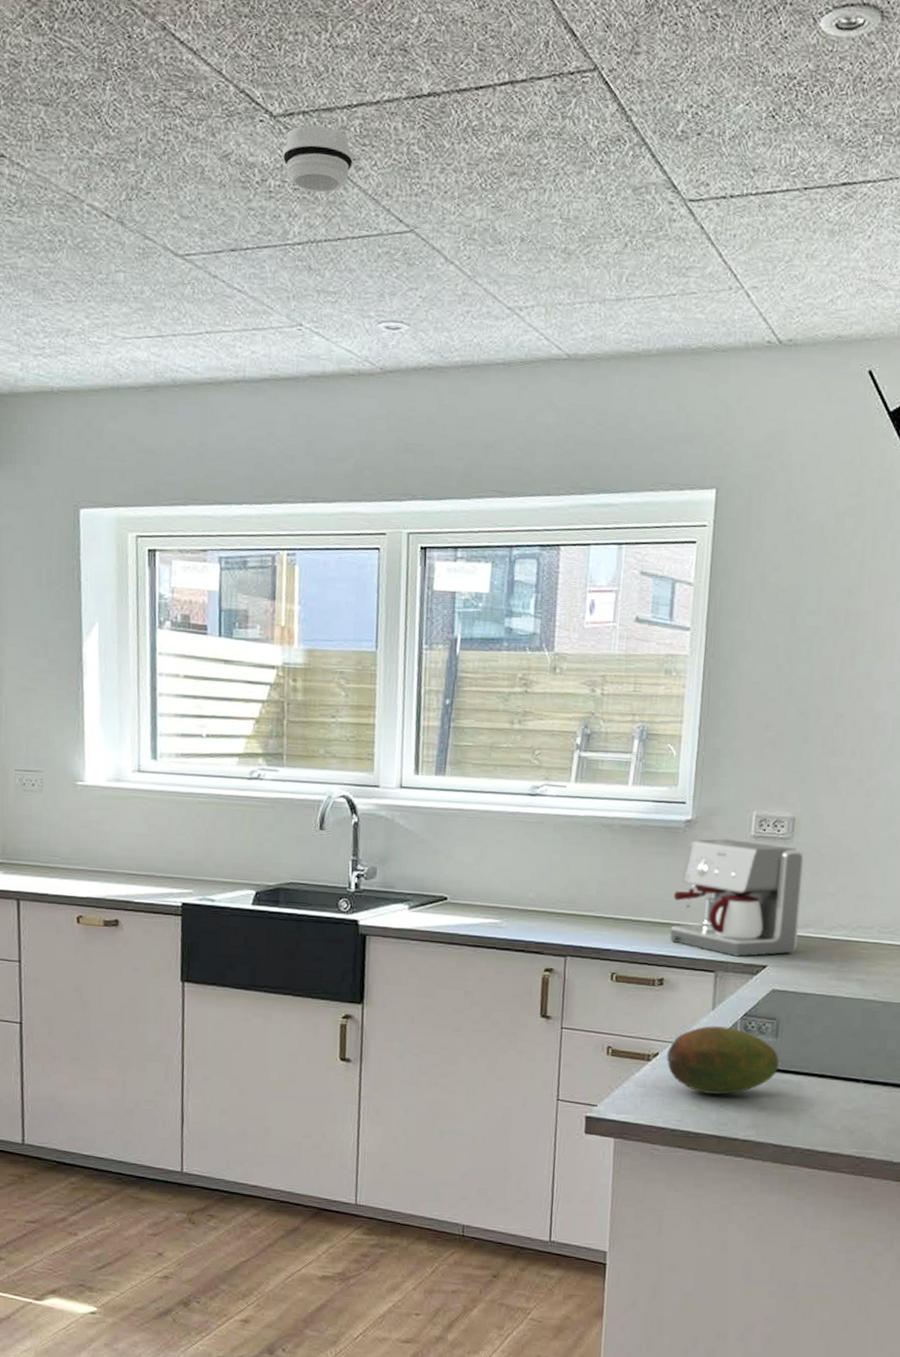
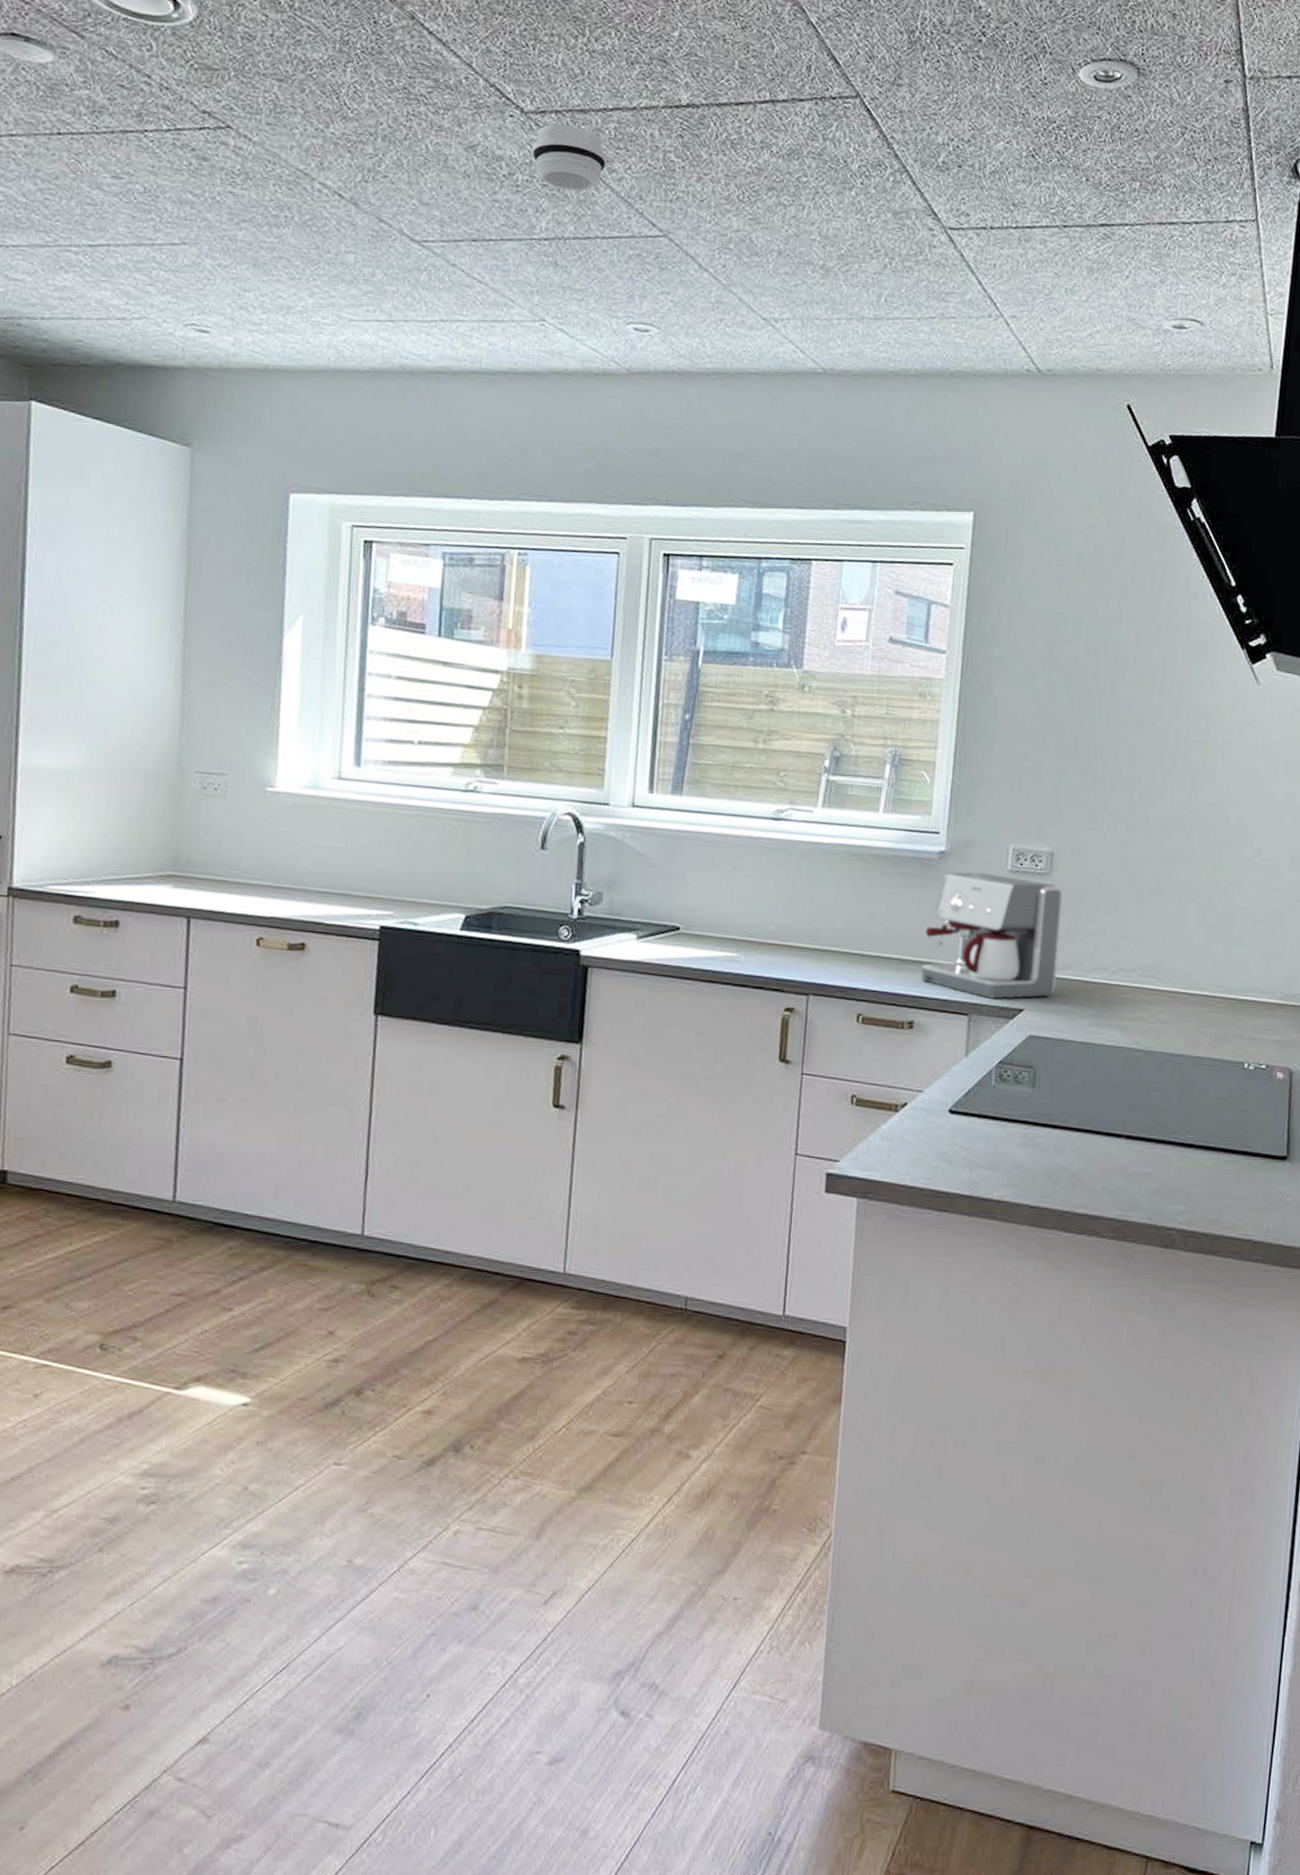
fruit: present [667,1026,779,1095] -> none [916,1074,1036,1151]

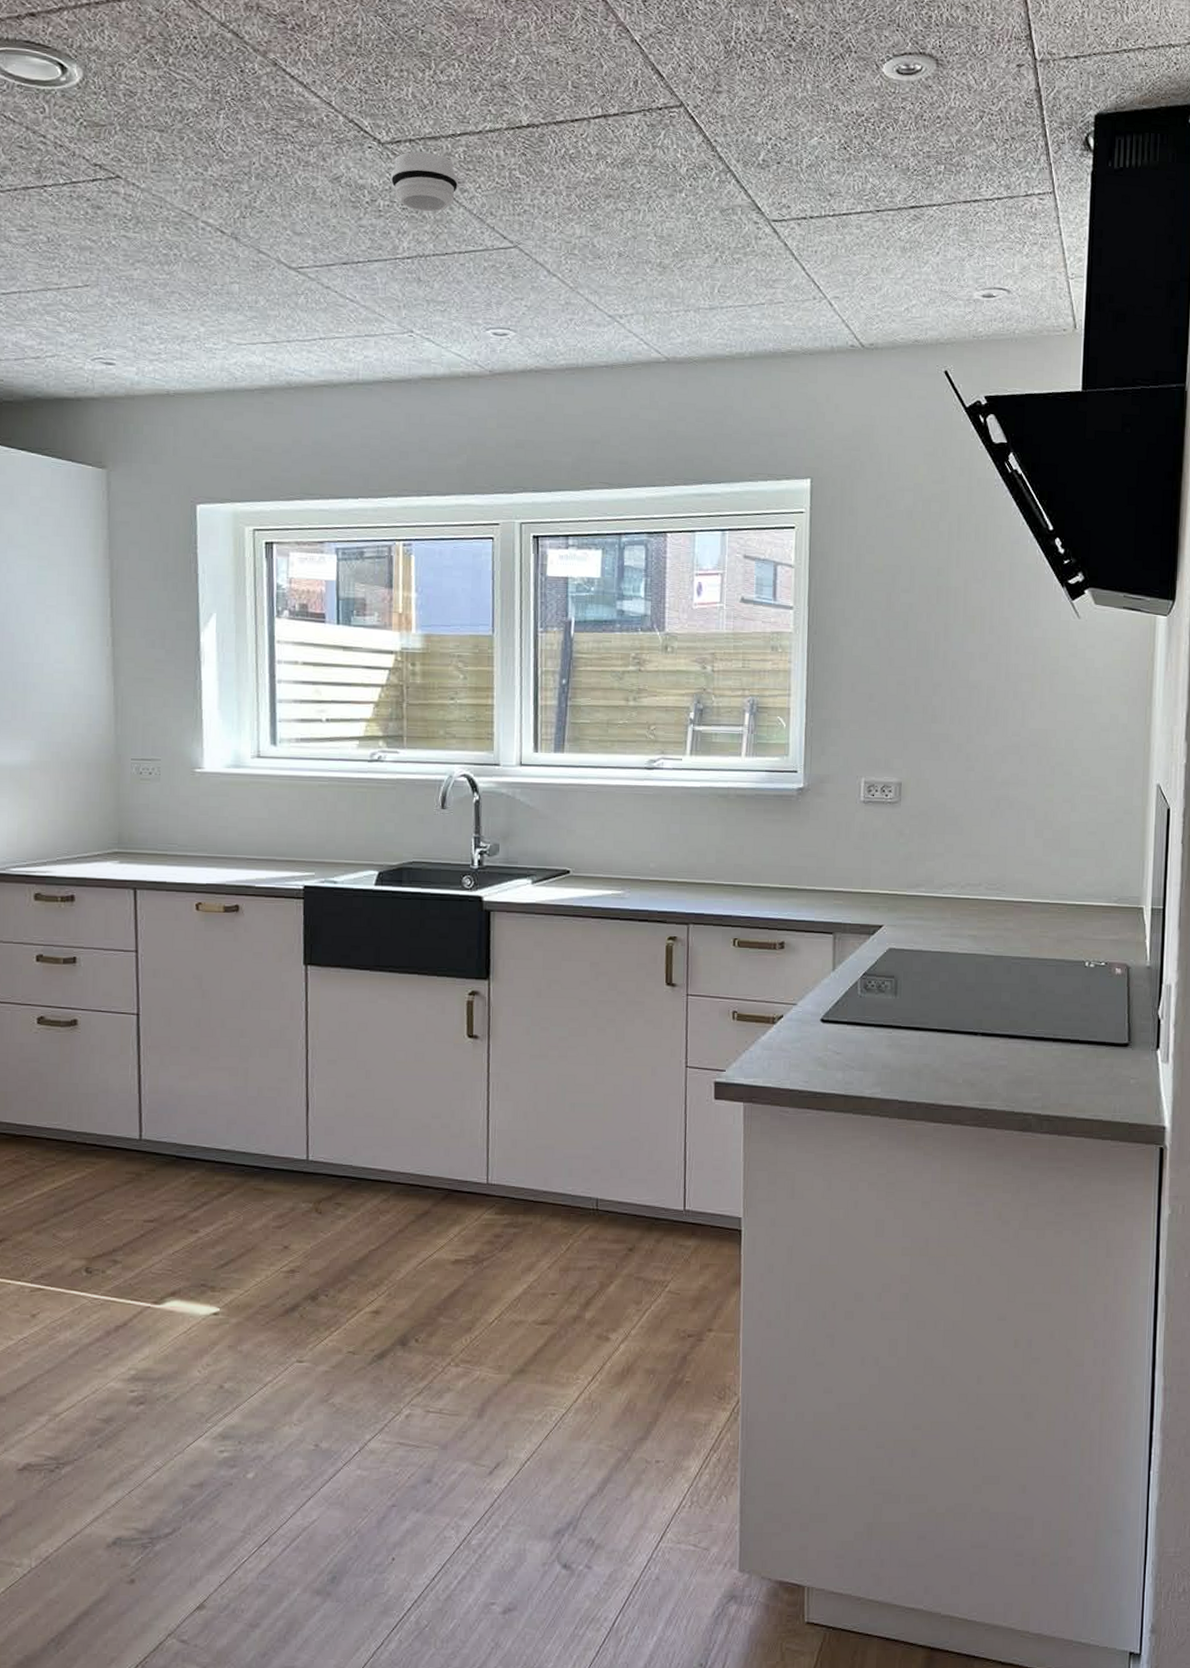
coffee maker: present [921,871,1064,999] -> none [789,804,913,918]

